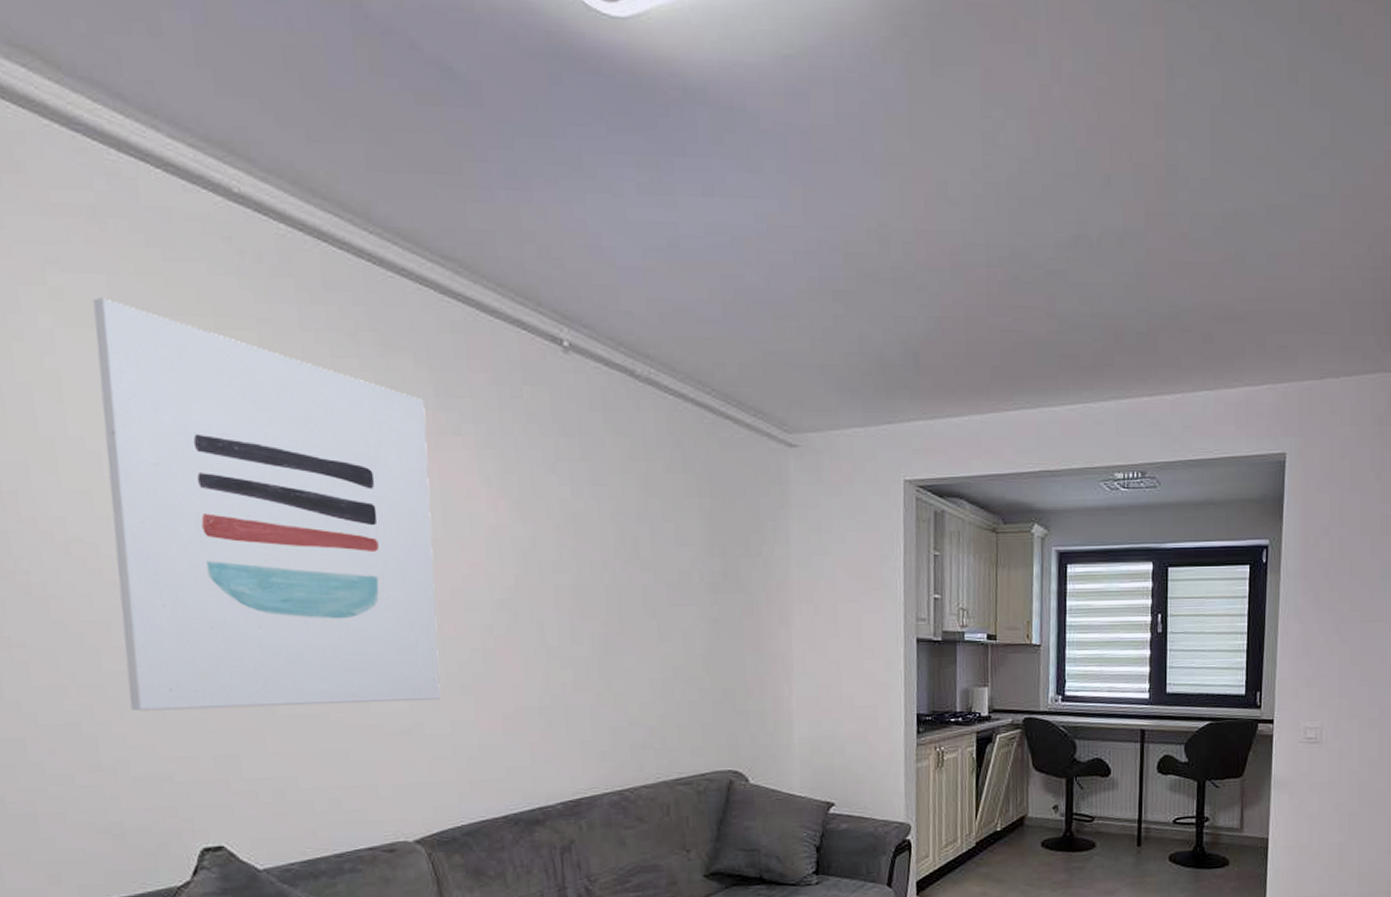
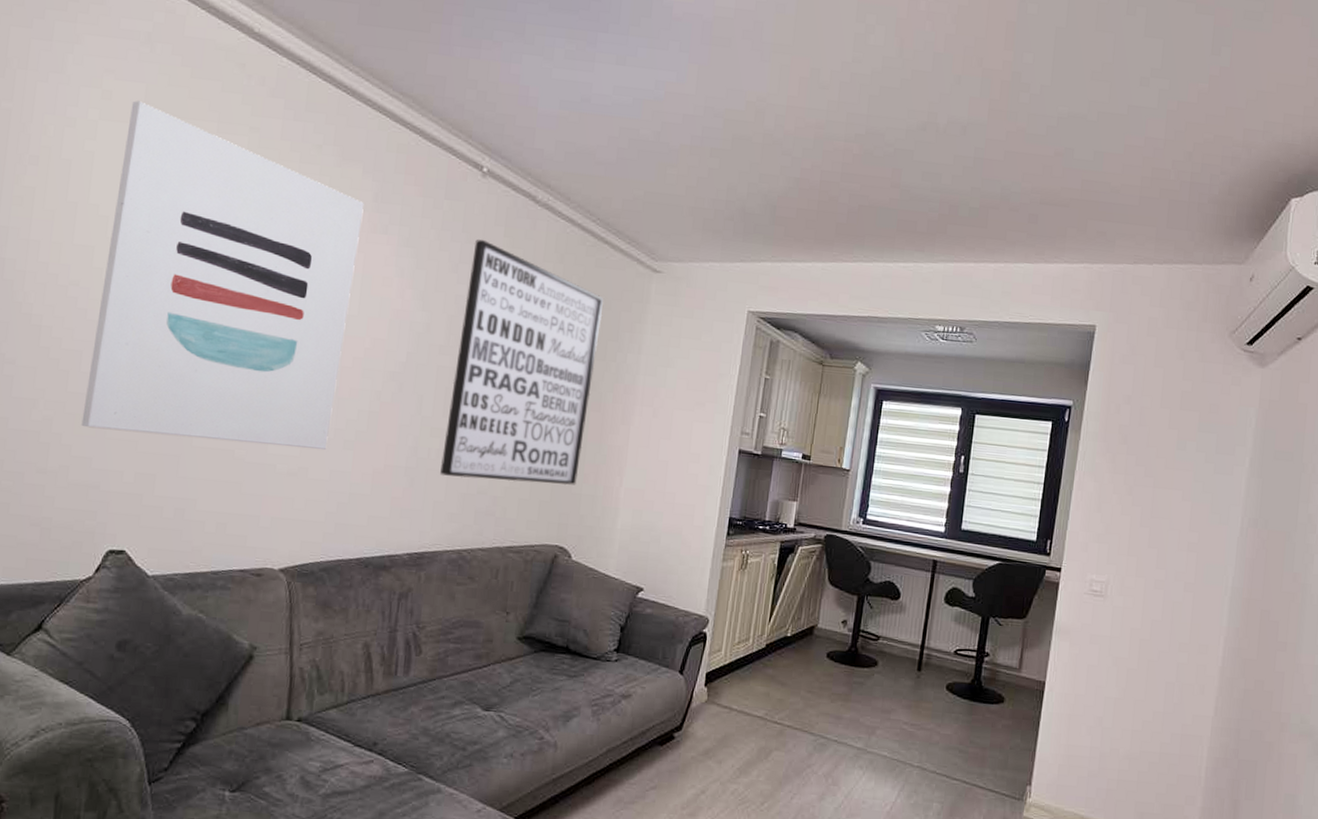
wall art: none [570,430,741,711] -> present [440,239,604,486]

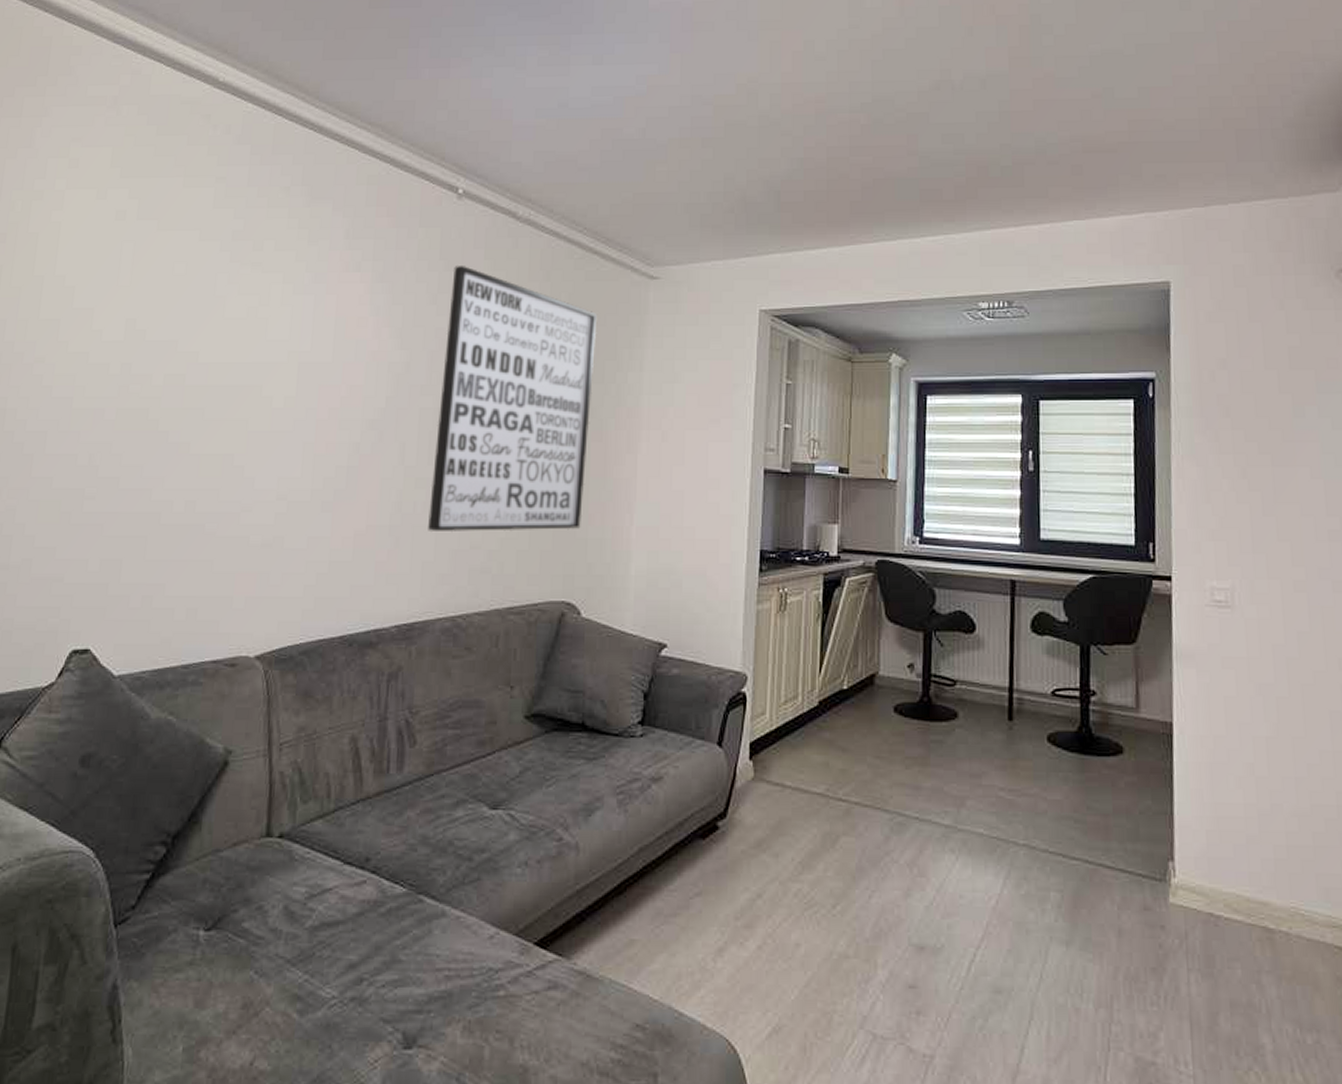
wall art: present [81,101,364,450] -> none [45,165,335,515]

